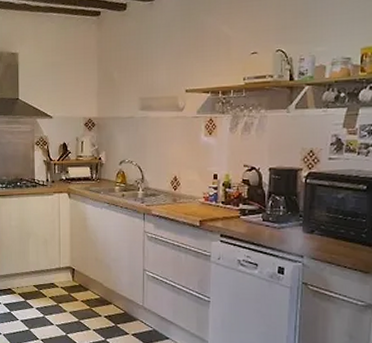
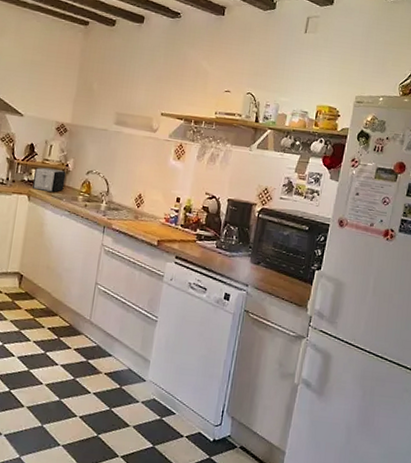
toaster: none [70,164,100,187] -> present [32,167,66,192]

